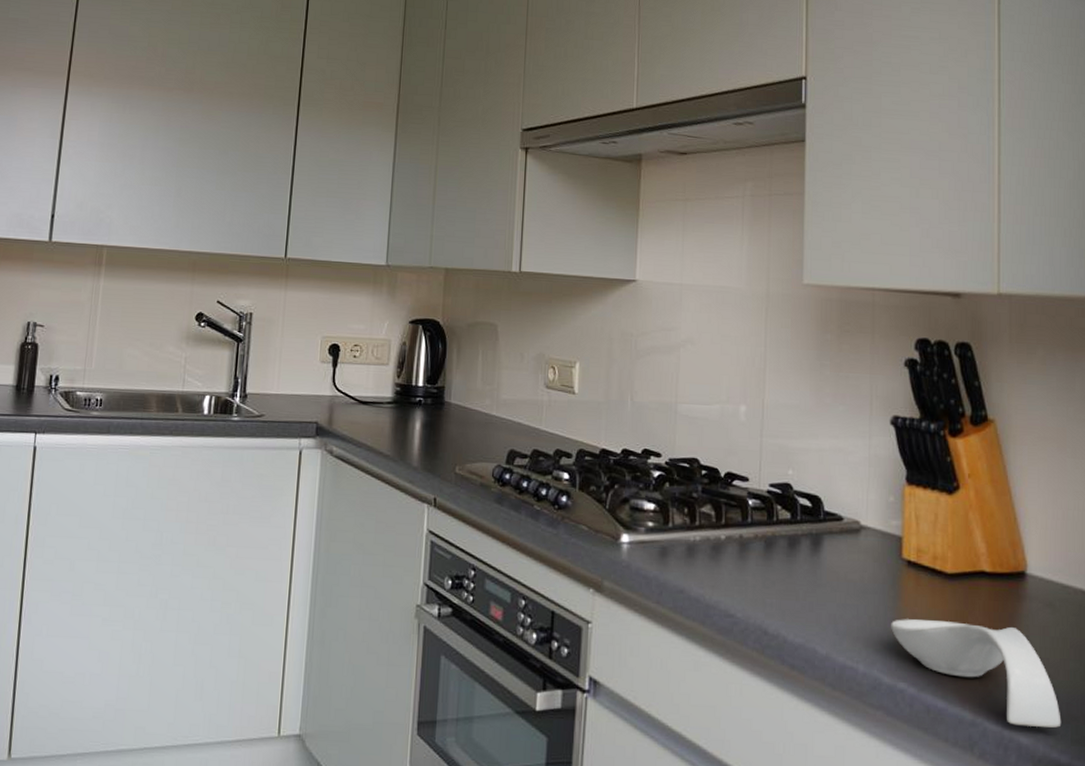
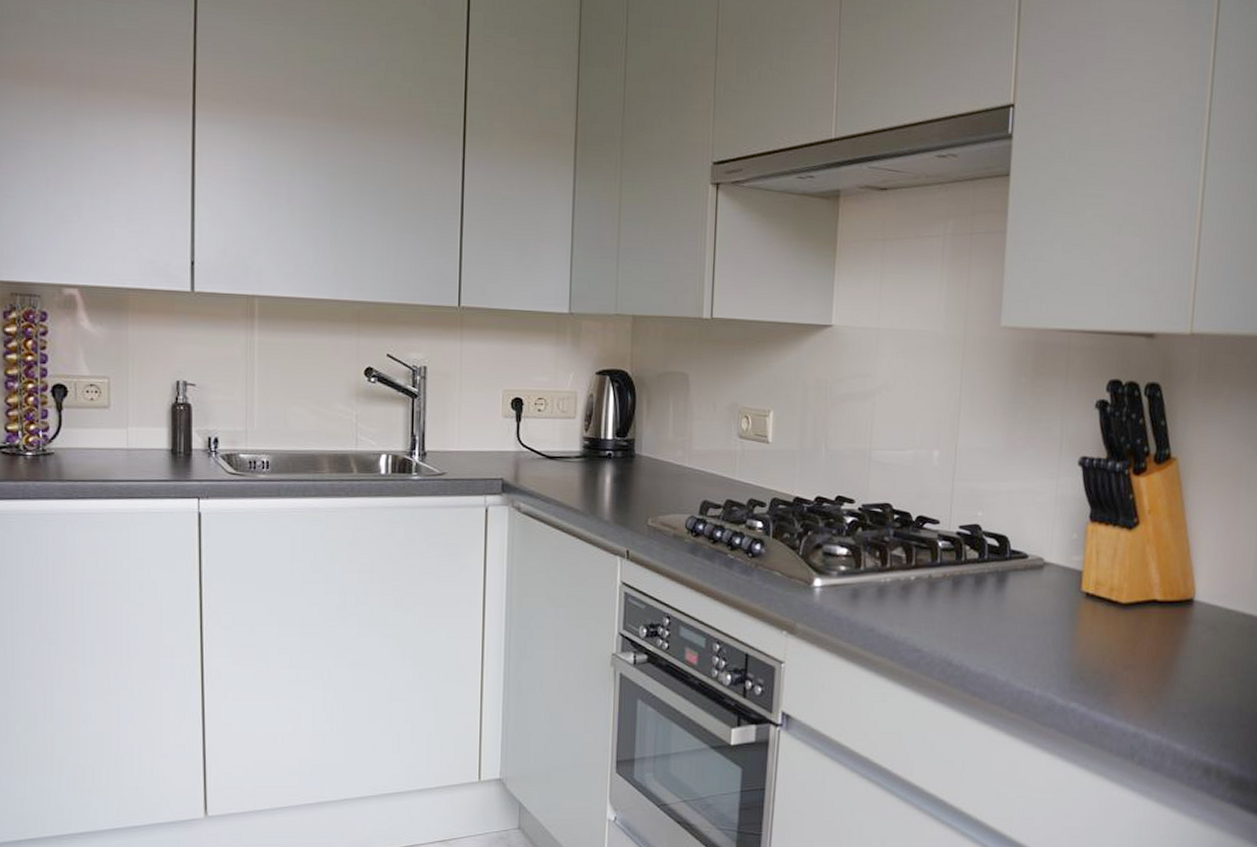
spoon rest: present [891,619,1062,728] -> none [1067,646,1214,735]

